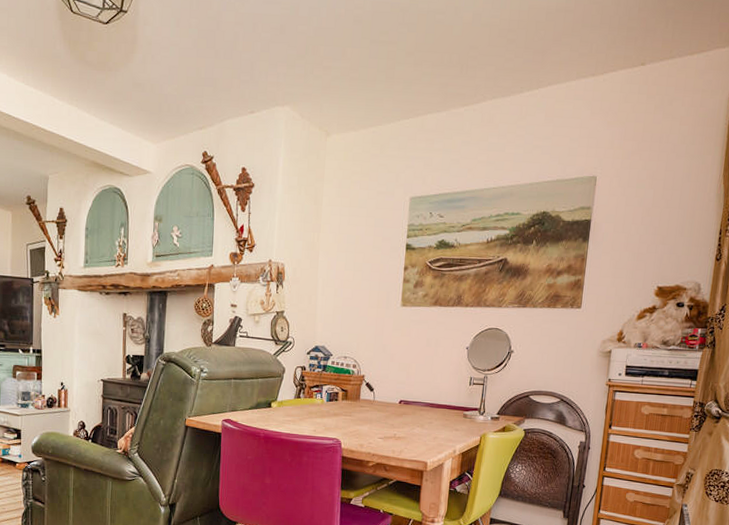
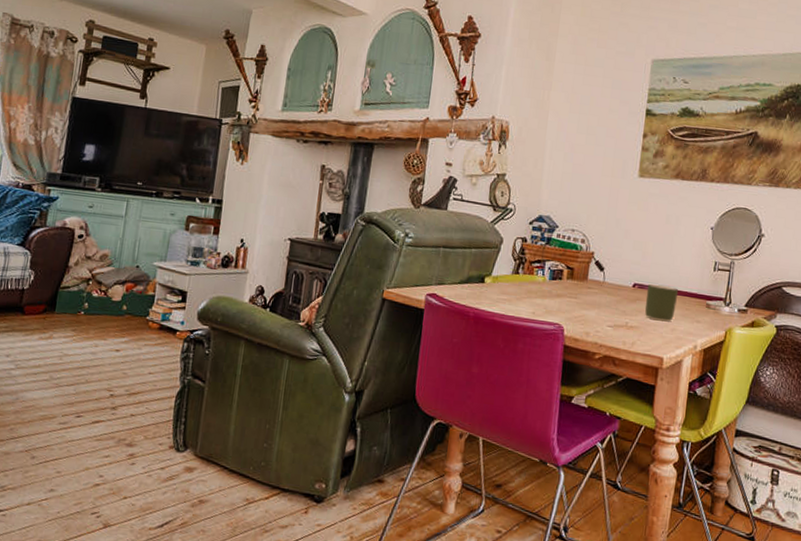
mug: none [410,400,439,432] -> present [644,284,679,322]

